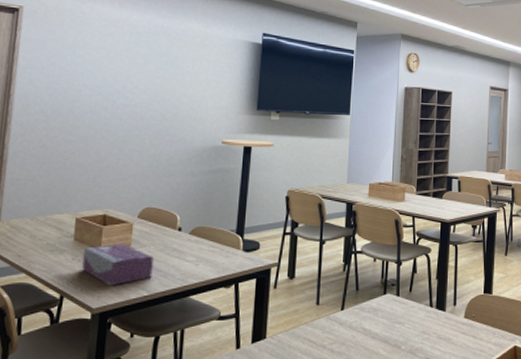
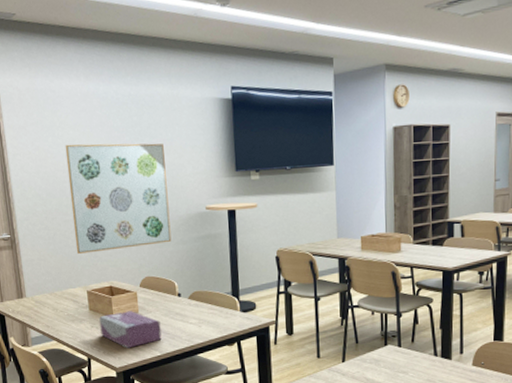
wall art: none [72,64,189,178] -> present [65,143,172,255]

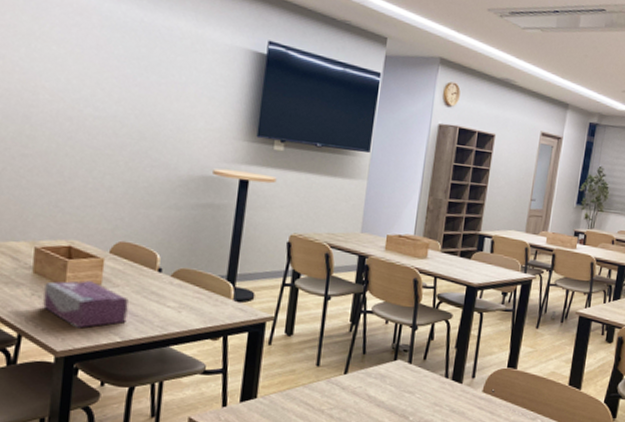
wall art: present [65,143,172,255] -> none [30,61,174,205]

